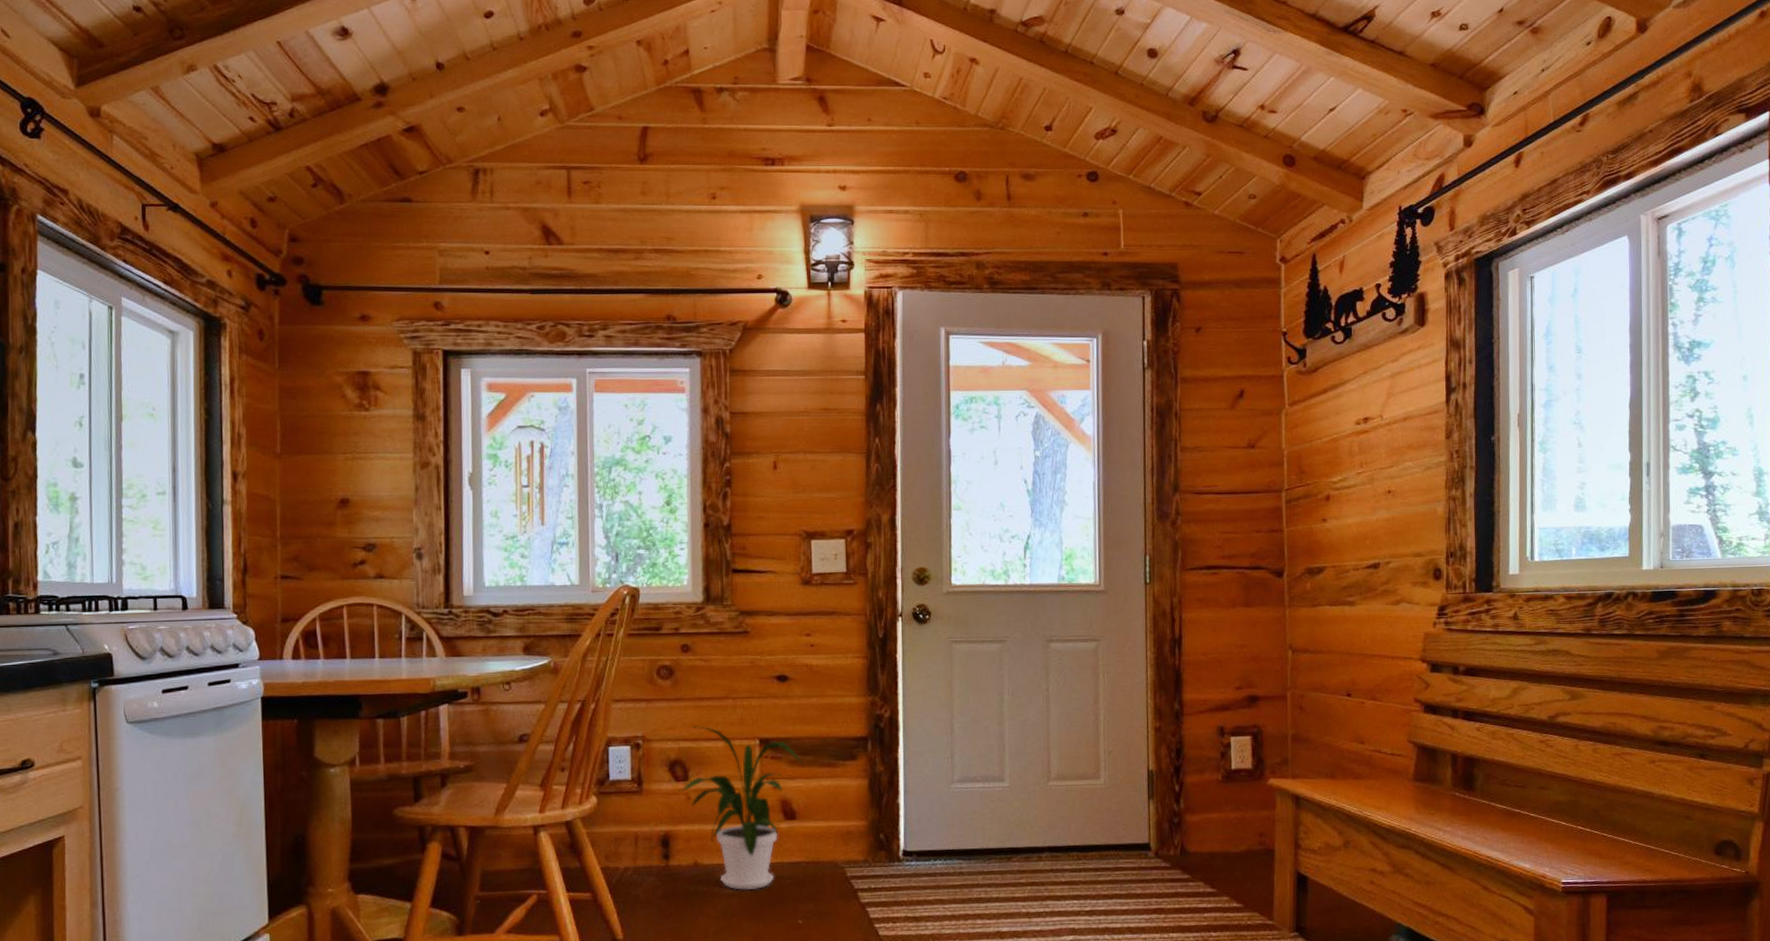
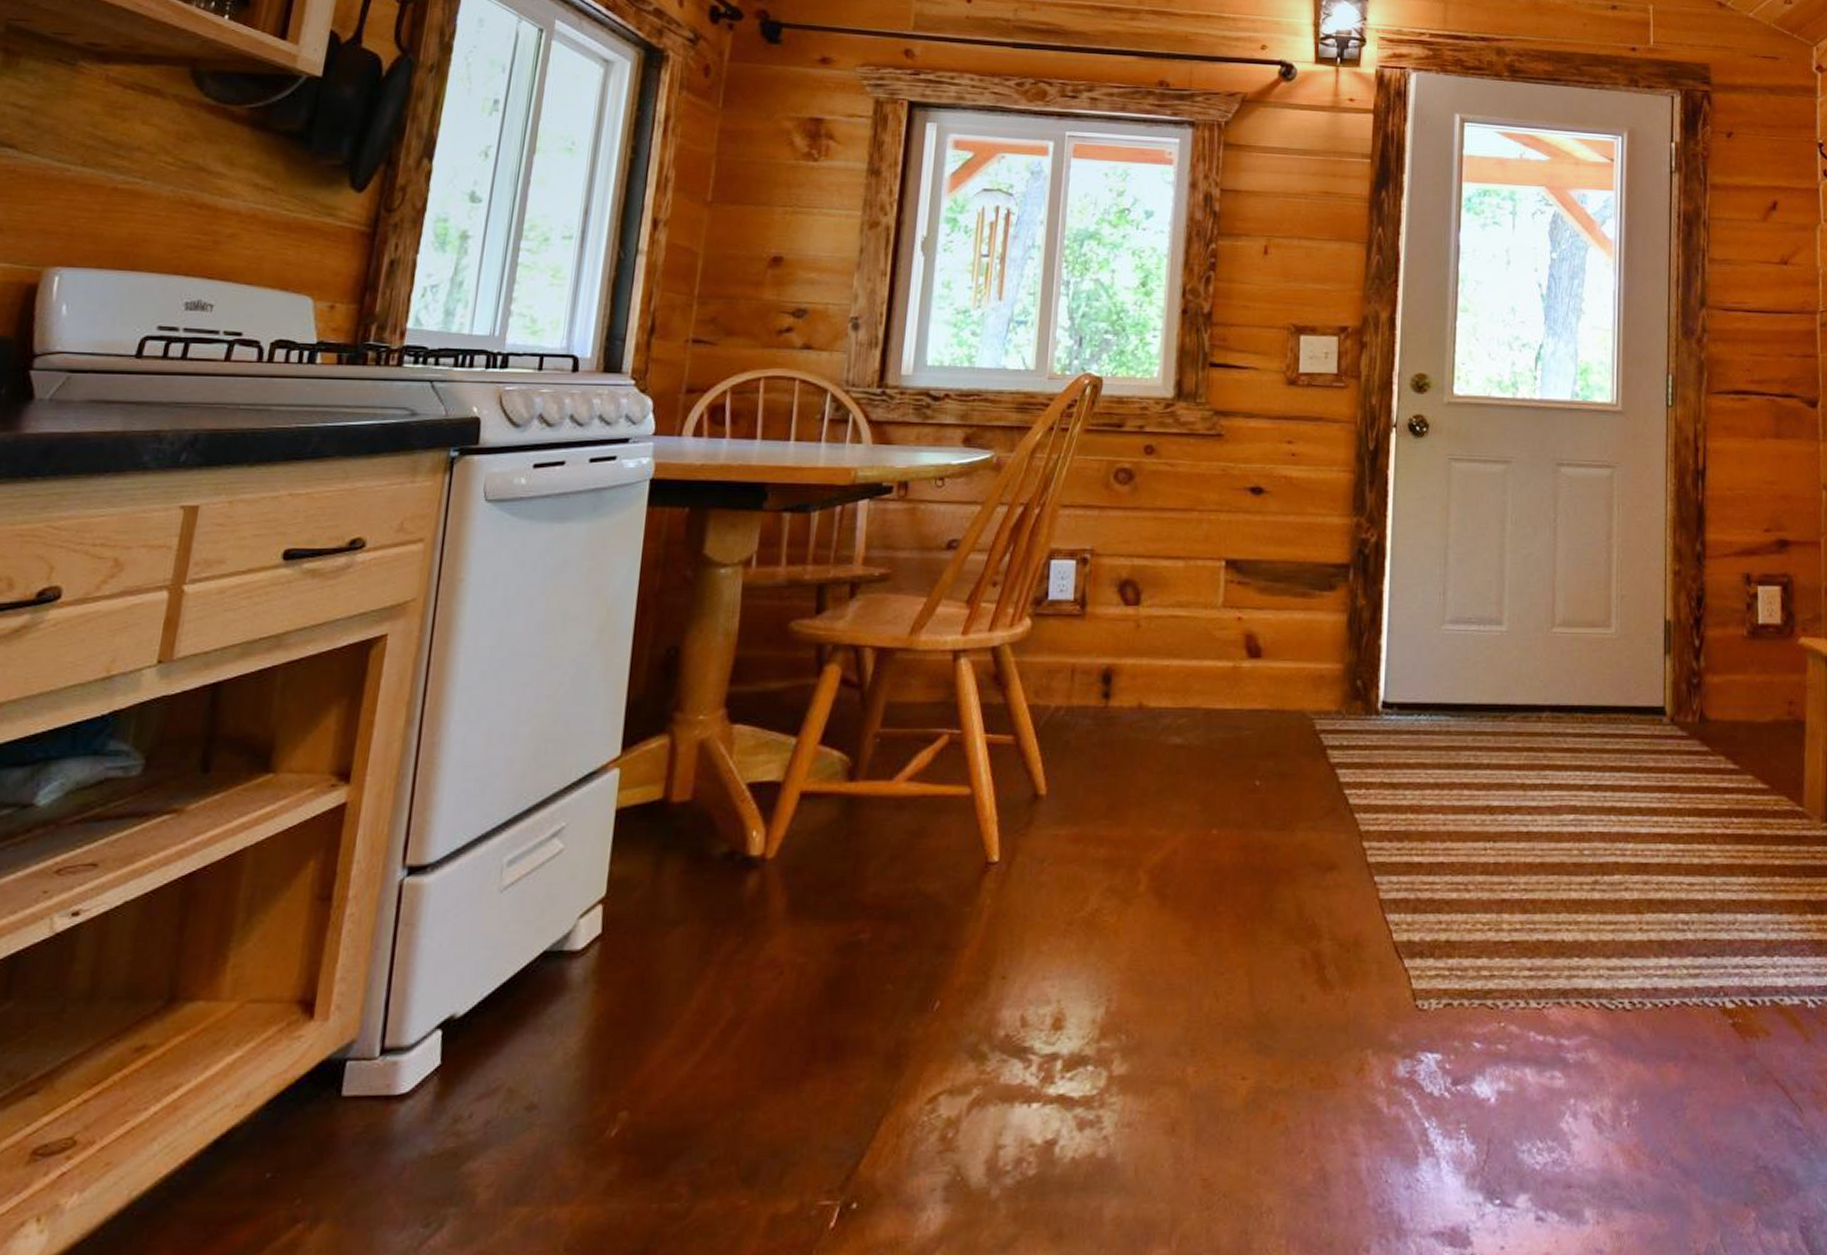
house plant: present [679,726,803,891] -> none [1128,540,1274,742]

